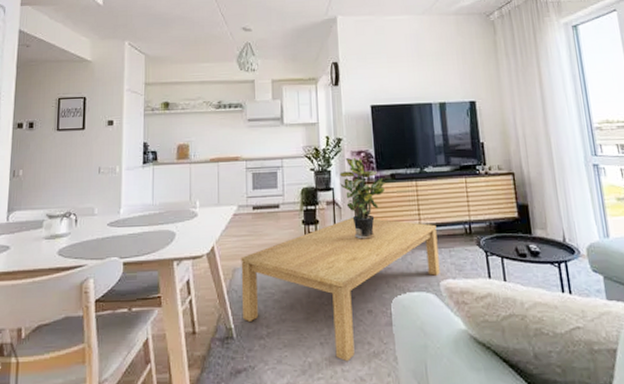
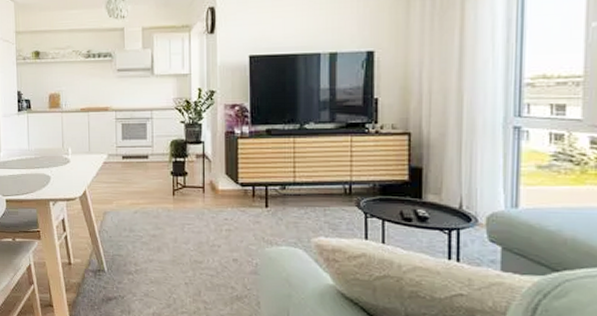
coffee table: present [241,218,440,362] -> none [111,172,312,302]
potted plant: present [339,158,385,239] -> none [211,111,258,193]

